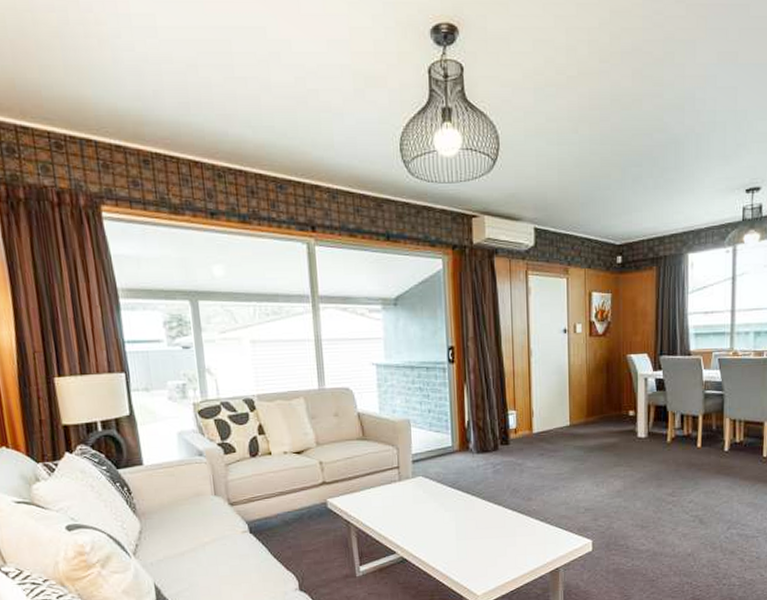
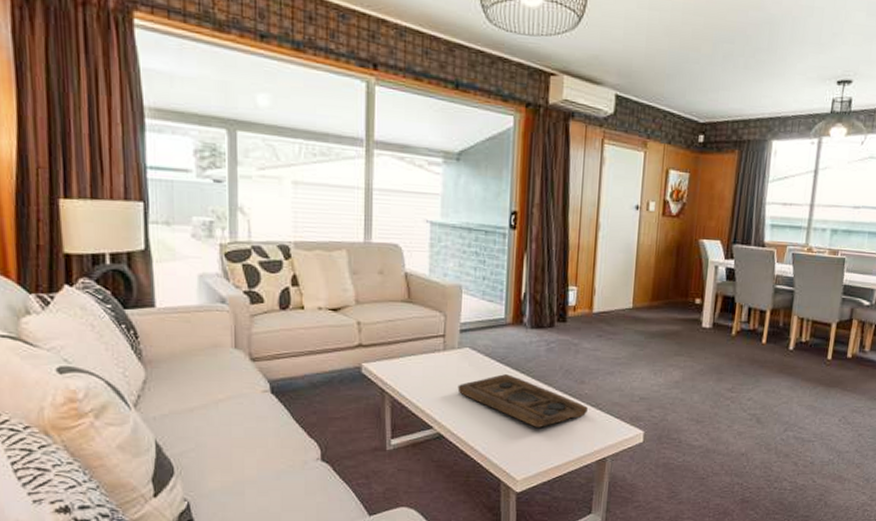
decorative tray: none [415,498,537,545] -> present [457,374,588,427]

